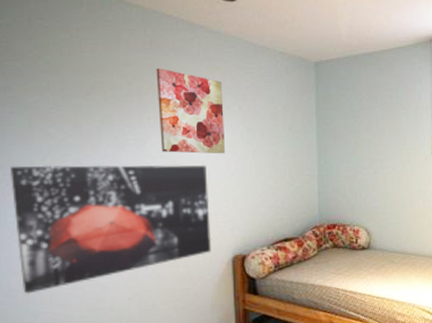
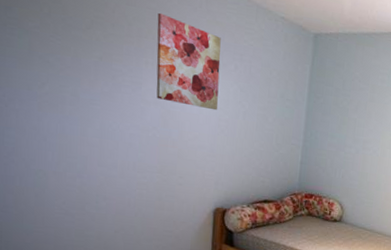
wall art: present [9,164,212,294] -> none [8,88,198,212]

